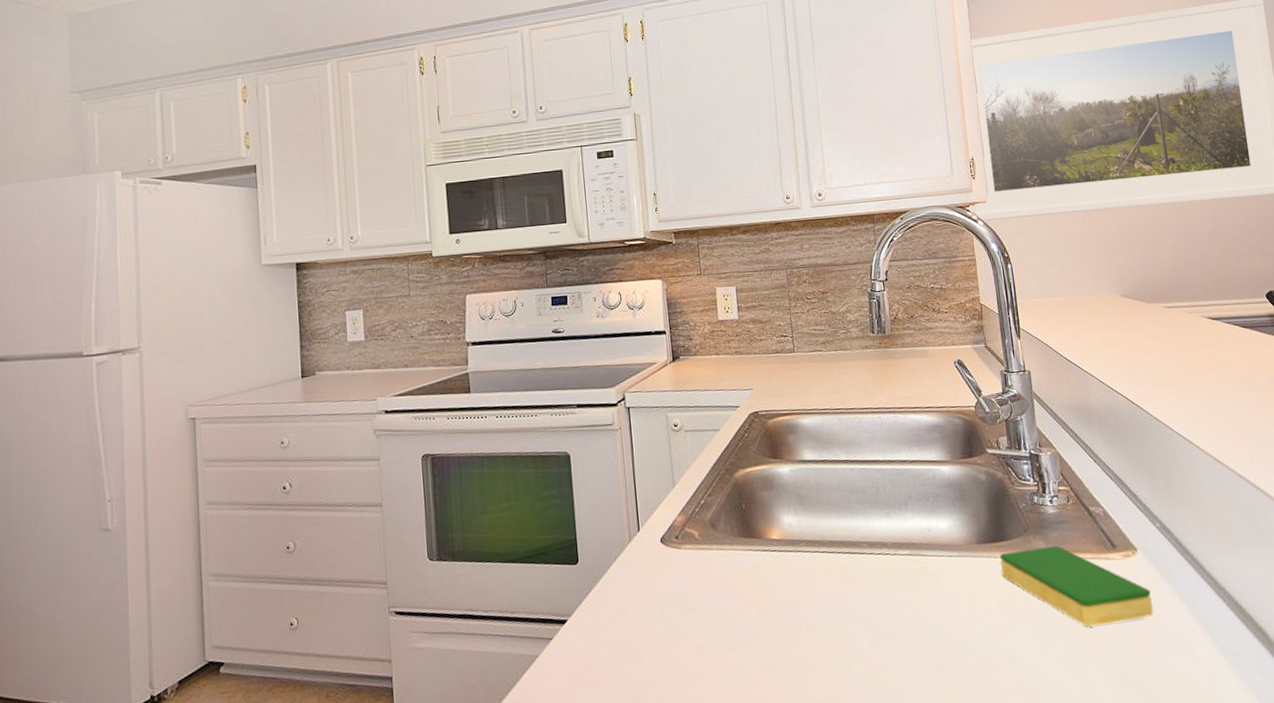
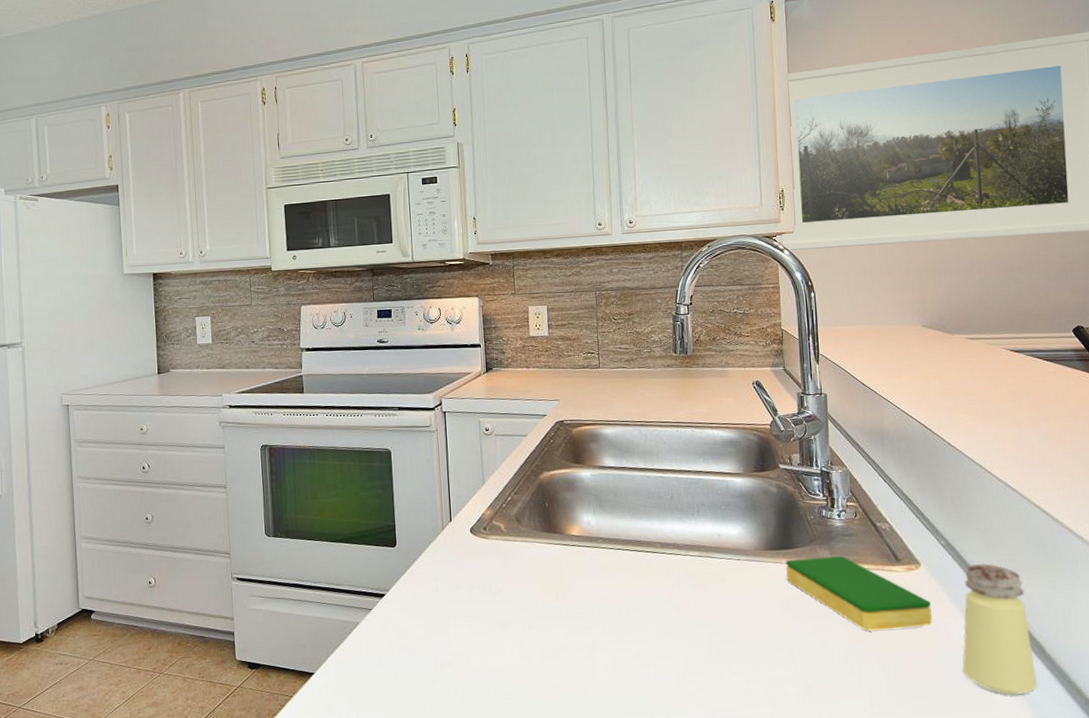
saltshaker: none [1182,545,1264,687] -> present [961,563,1038,695]

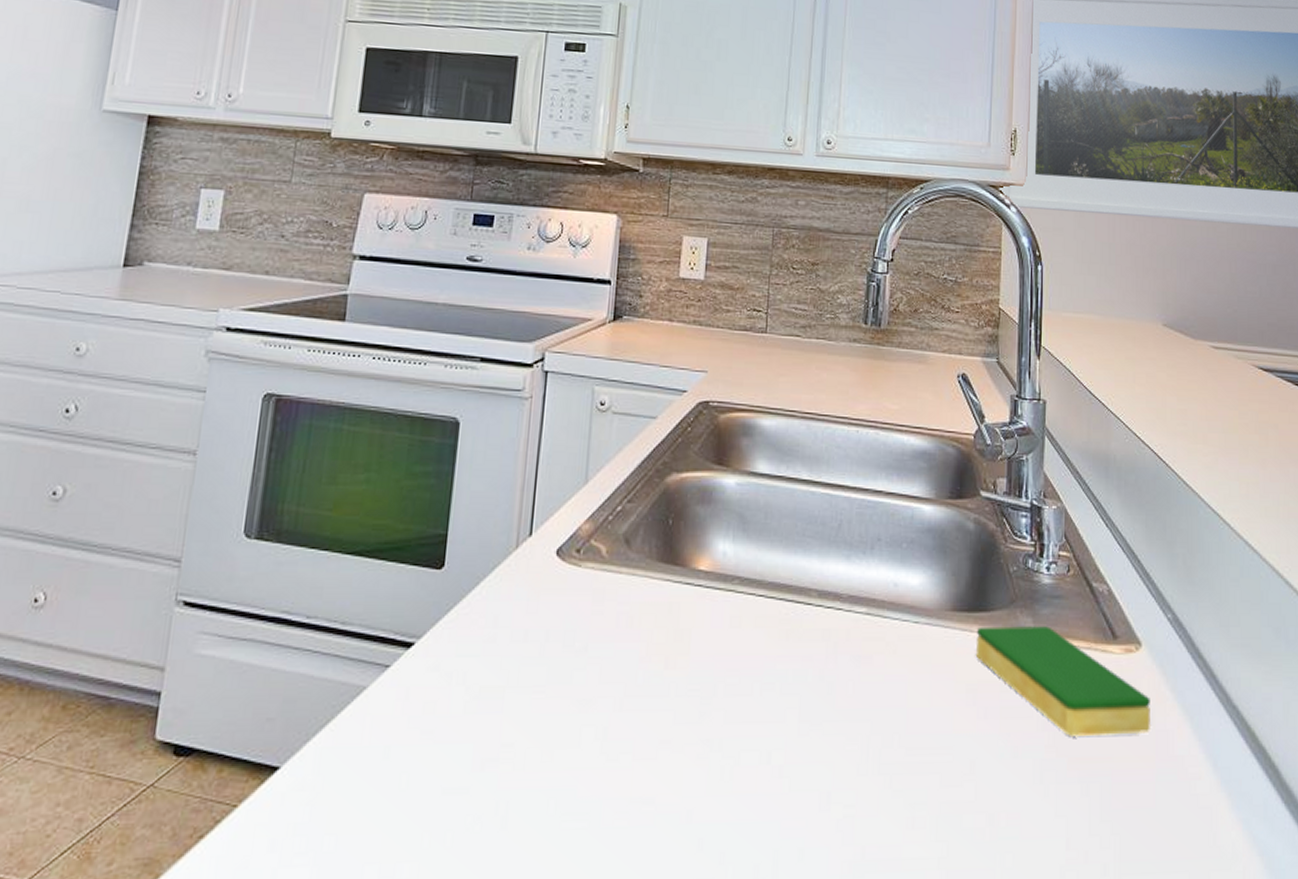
saltshaker: present [961,563,1038,695] -> none [1181,648,1270,838]

